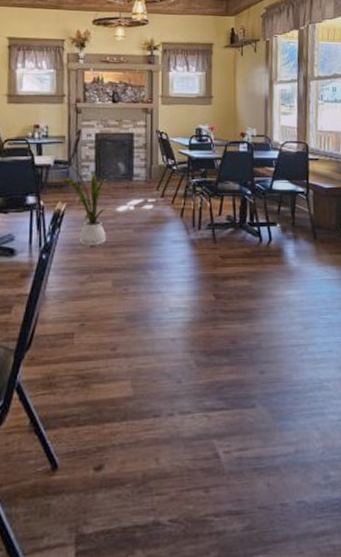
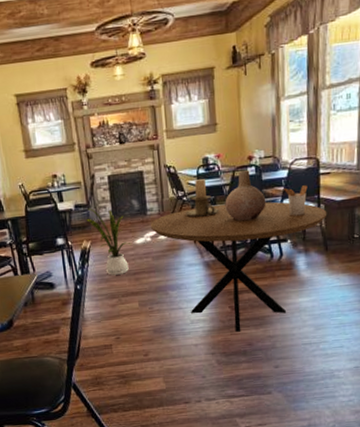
dining table: none [135,178,316,326] -> present [150,201,327,332]
candle holder: none [174,150,209,189] -> present [186,179,219,217]
vase: none [215,147,257,199] -> present [225,170,266,222]
utensil holder: none [274,169,297,199] -> present [284,185,308,216]

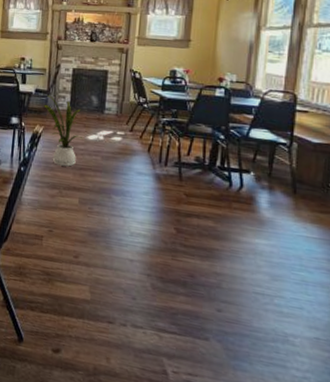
dining table: present [150,201,327,332] -> none [105,116,300,259]
candle holder: present [186,179,219,217] -> none [144,90,179,128]
vase: present [225,170,266,222] -> none [186,90,232,143]
utensil holder: present [284,185,308,216] -> none [253,118,280,150]

